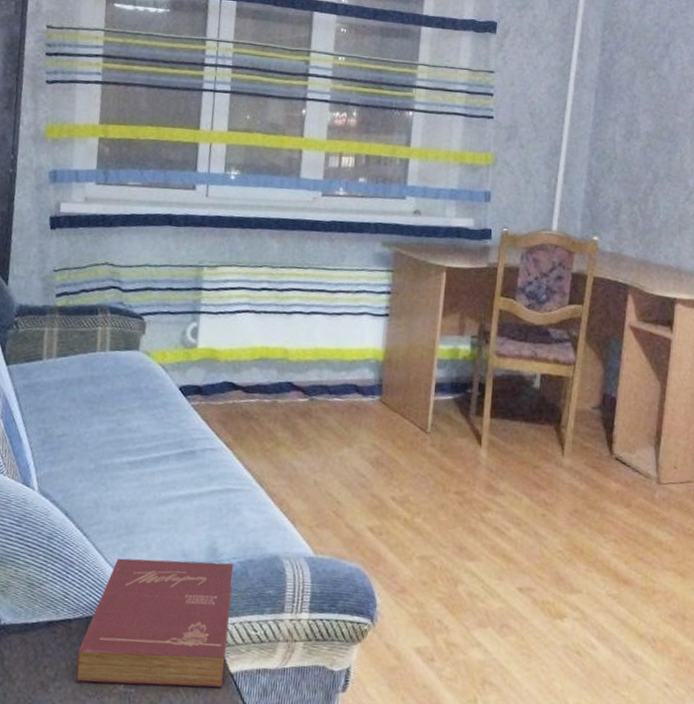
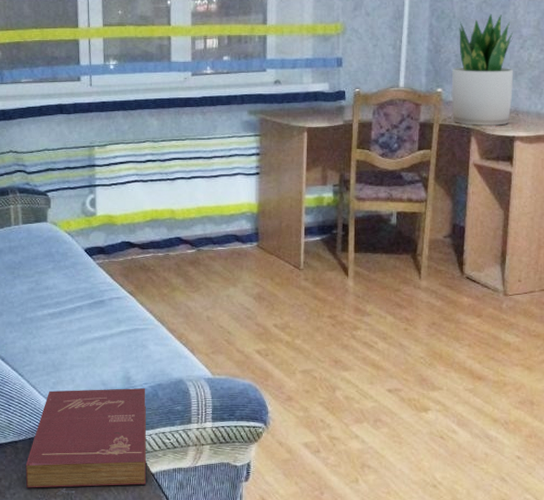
planter: none [608,158,678,285] -> present [451,13,513,126]

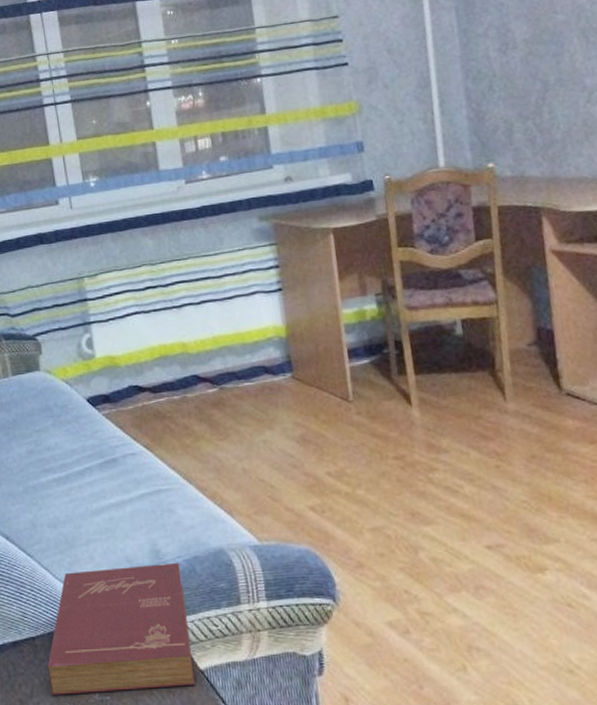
planter: present [451,13,513,126] -> none [503,65,589,204]

